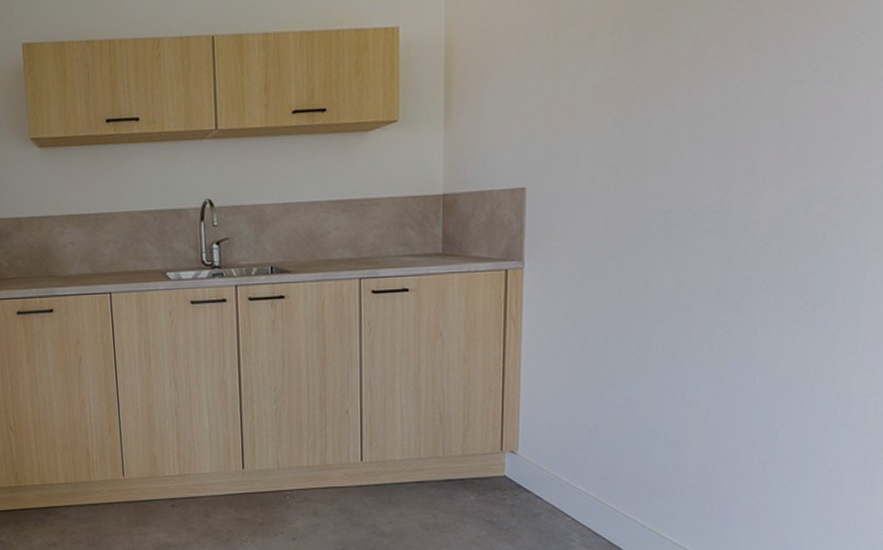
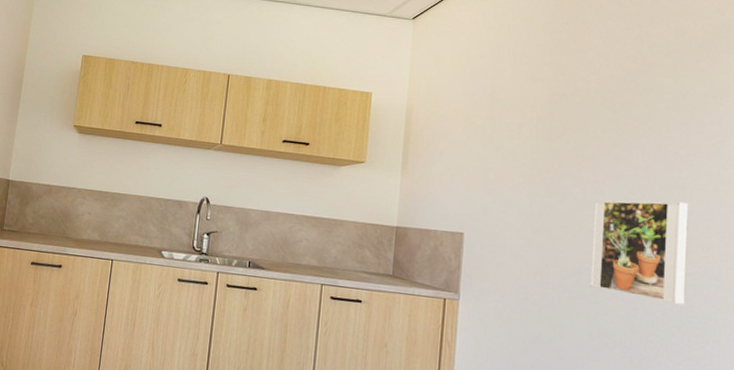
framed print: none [680,100,806,229] -> present [590,200,689,304]

